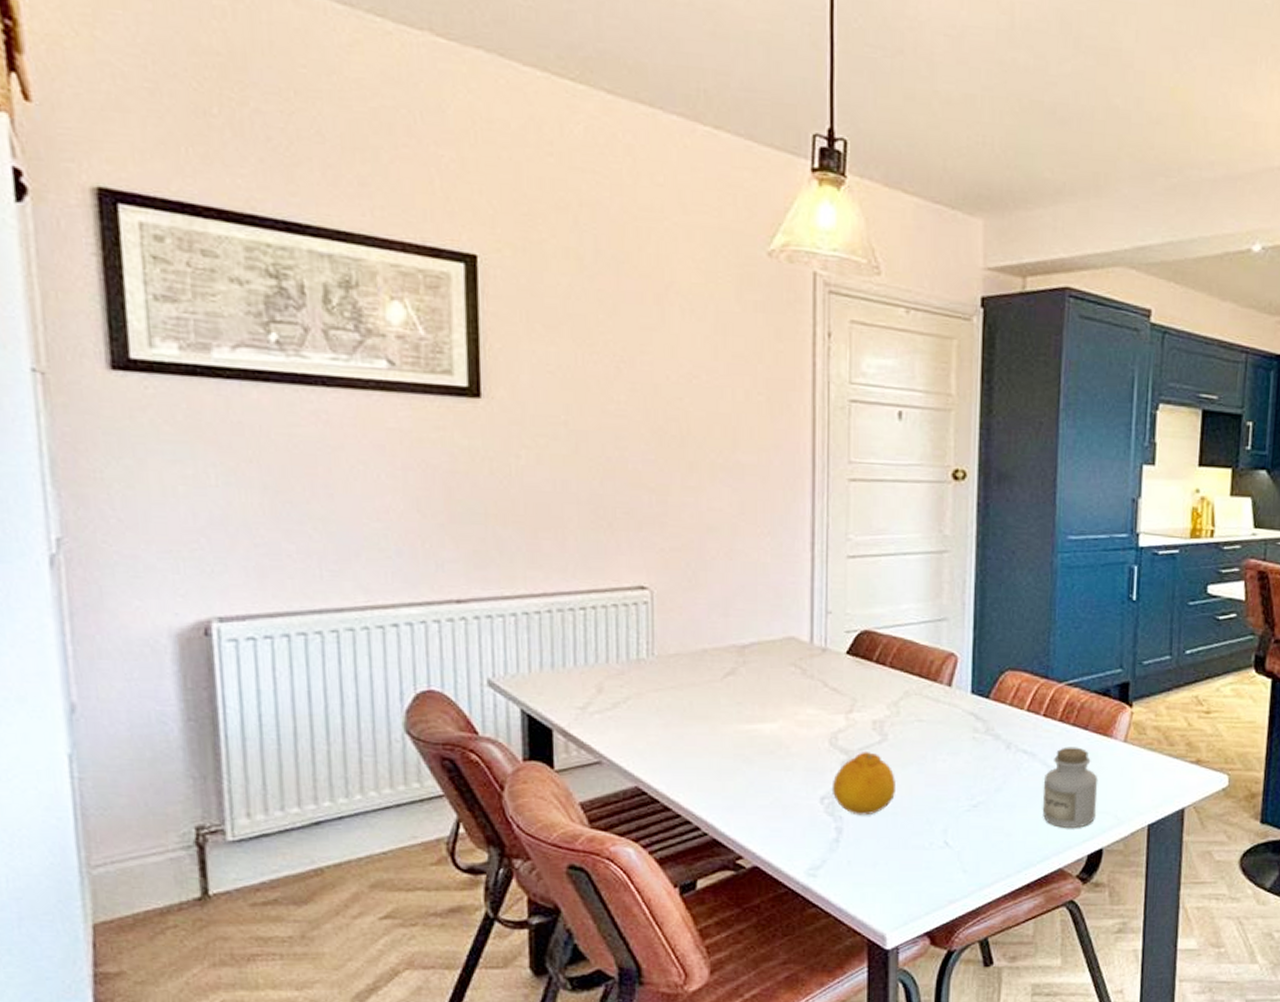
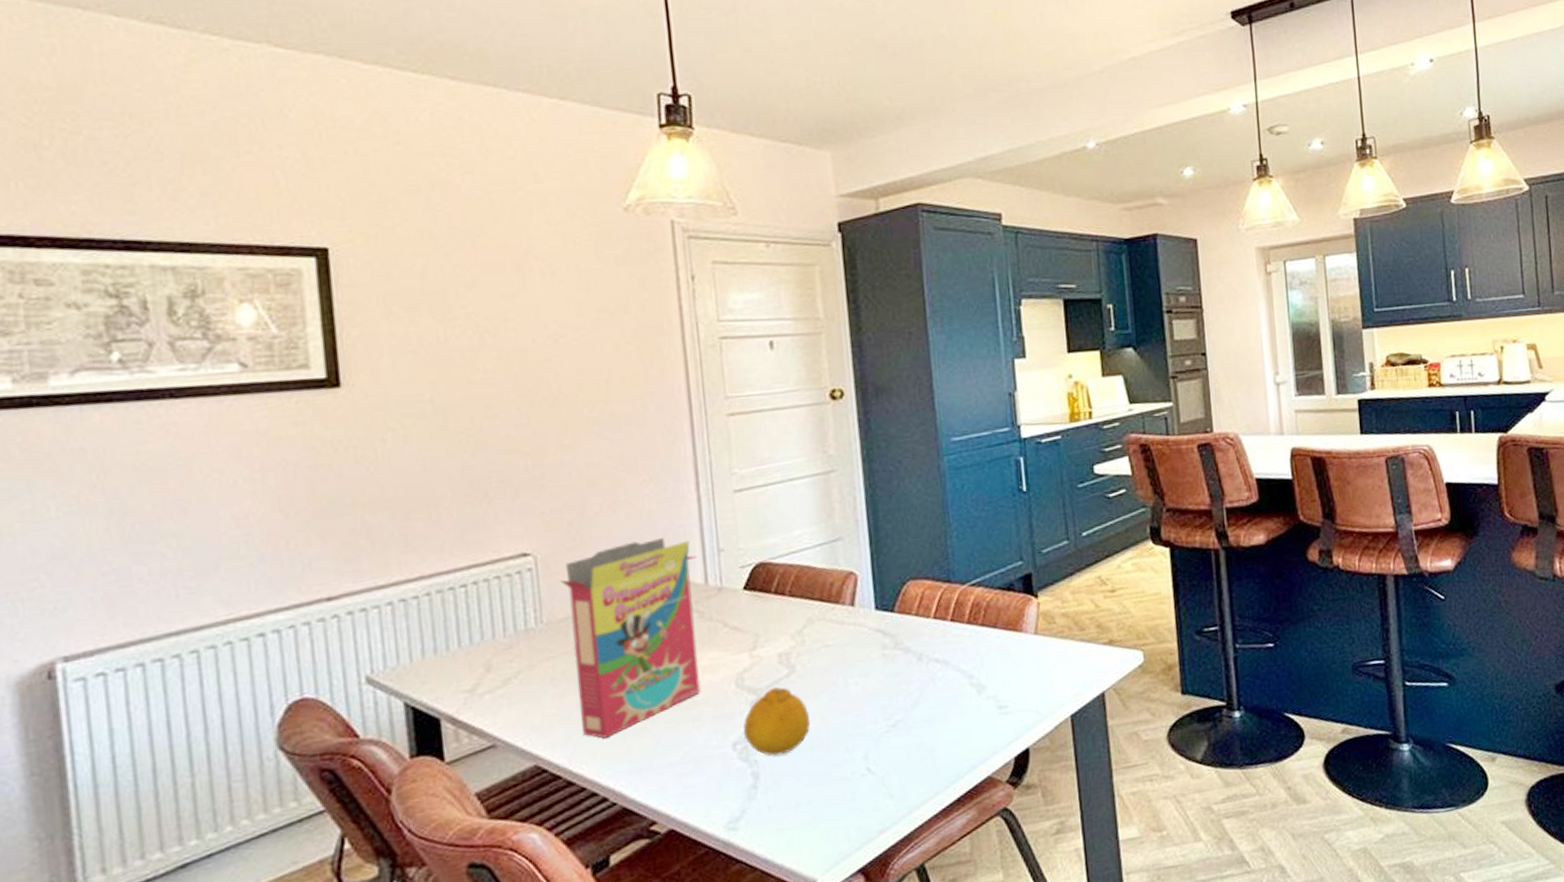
cereal box: none [673,591,806,773] -> present [560,537,701,739]
jar: present [1042,747,1098,829] -> none [959,647,1017,734]

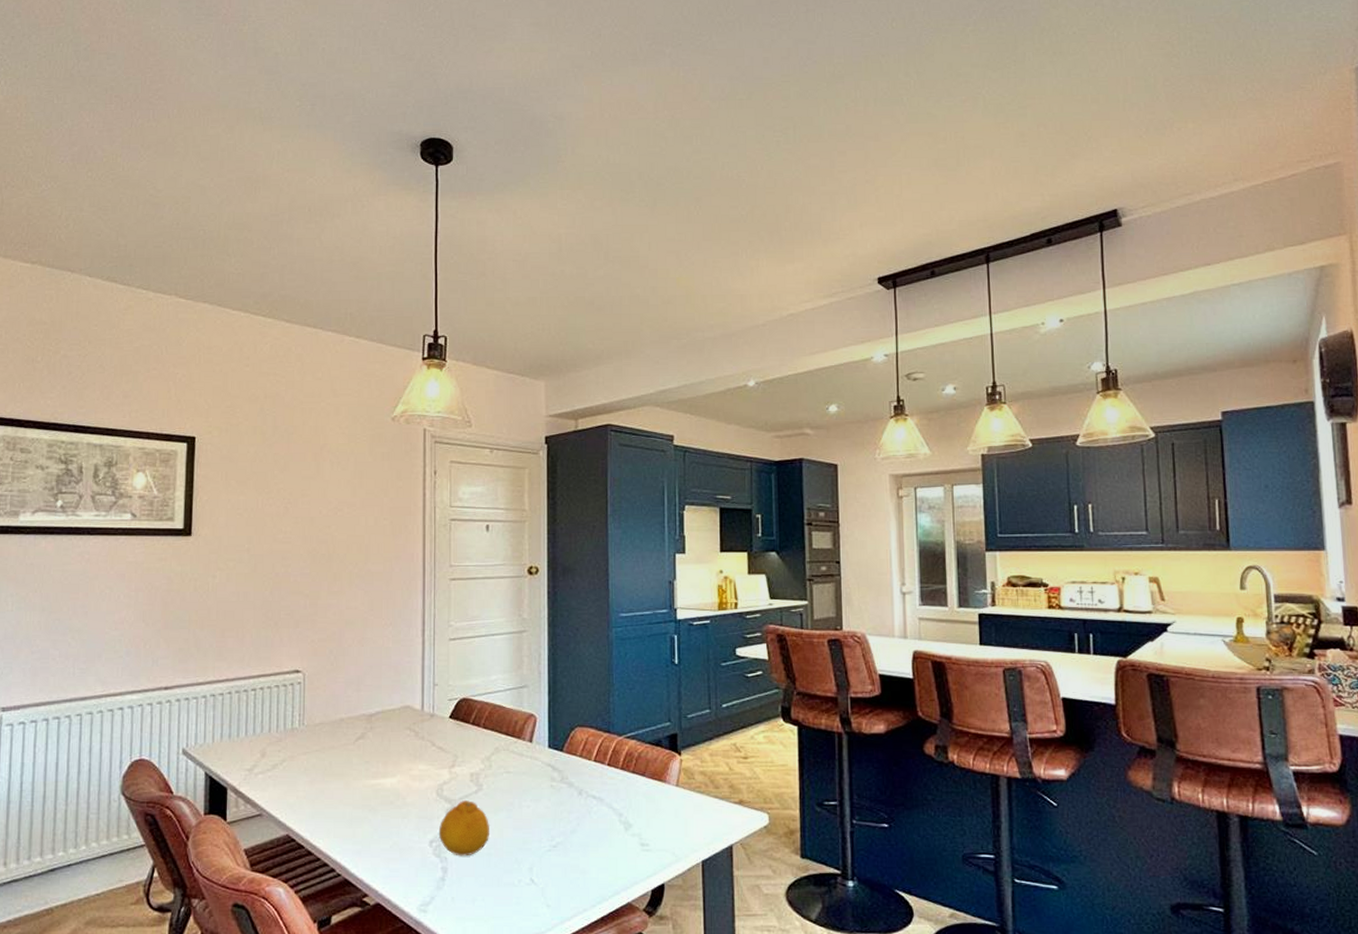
cereal box: present [560,537,701,739] -> none [319,669,418,821]

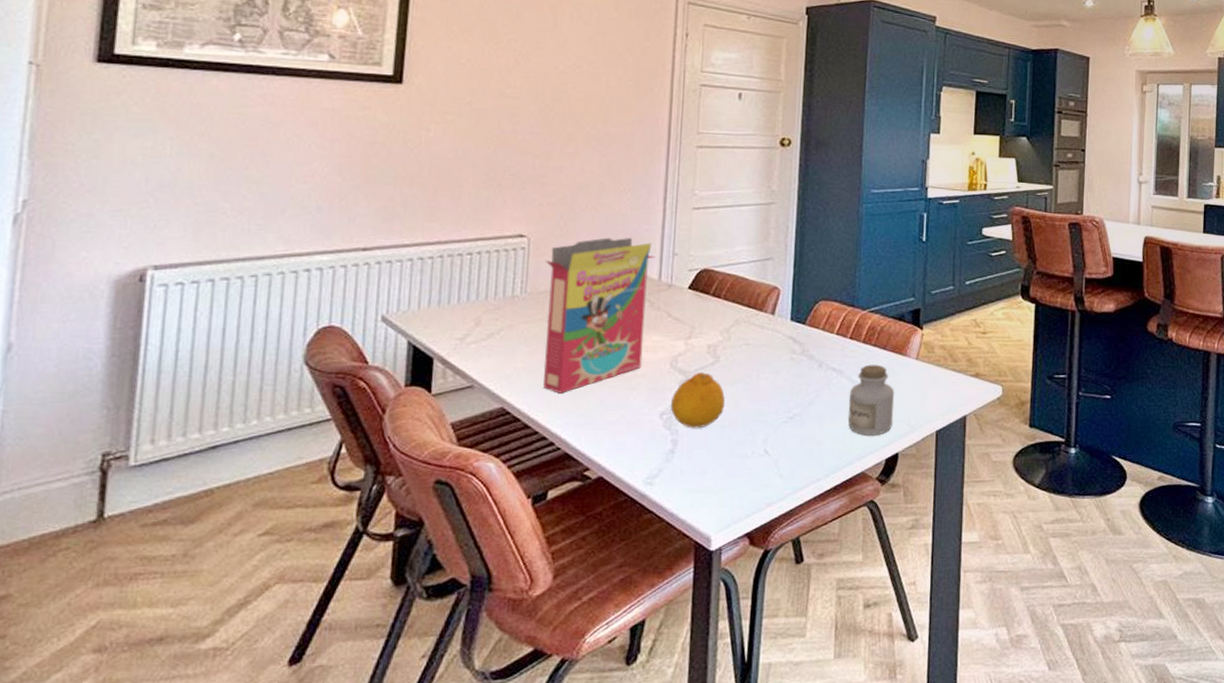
cereal box: none [319,669,418,821] -> present [543,237,656,393]
jar: none [610,792,657,866] -> present [848,364,895,436]

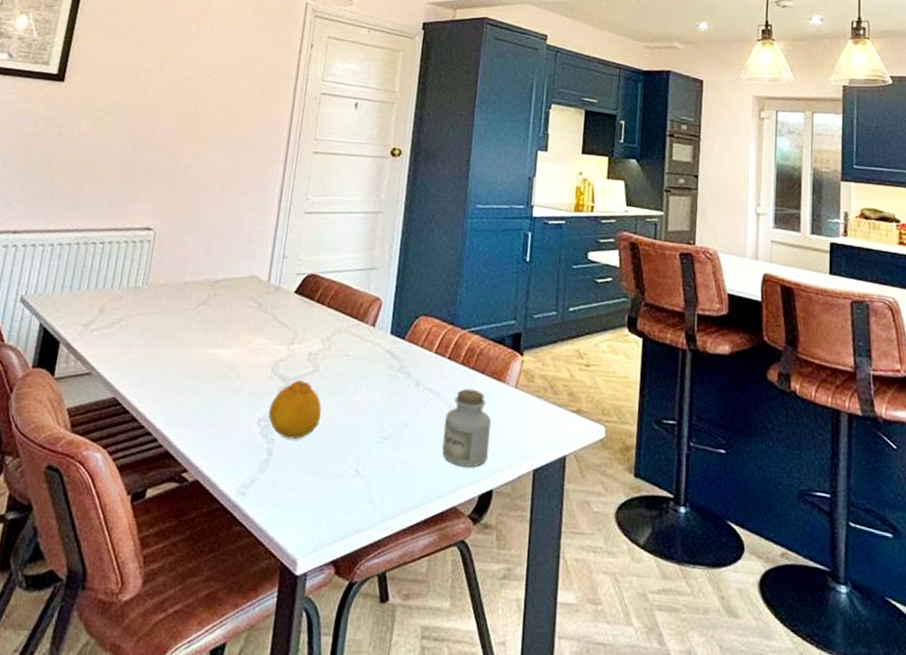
cereal box: present [543,237,656,393] -> none [153,236,267,389]

